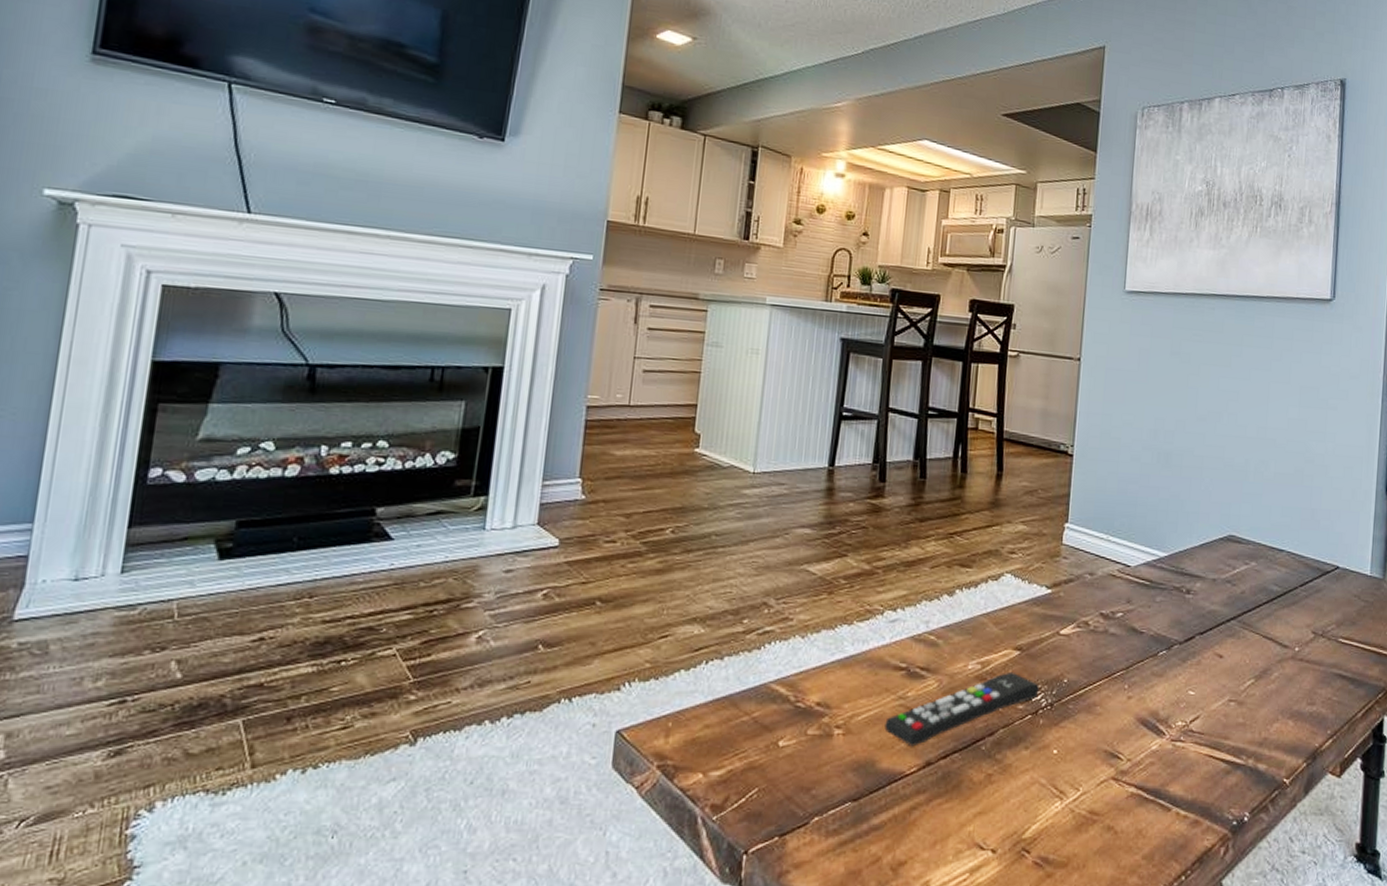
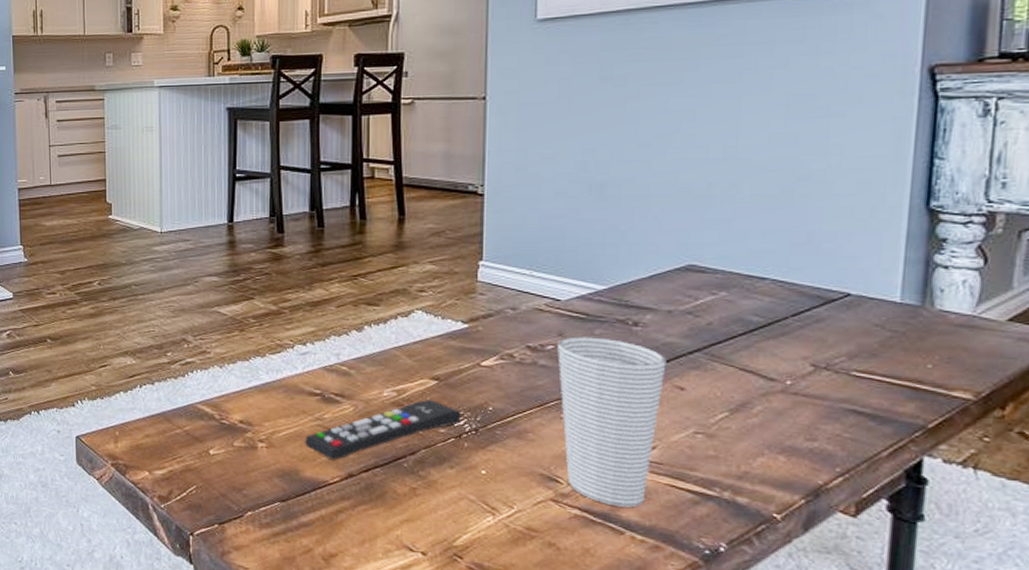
cup: none [1125,604,1211,781] -> present [557,336,667,508]

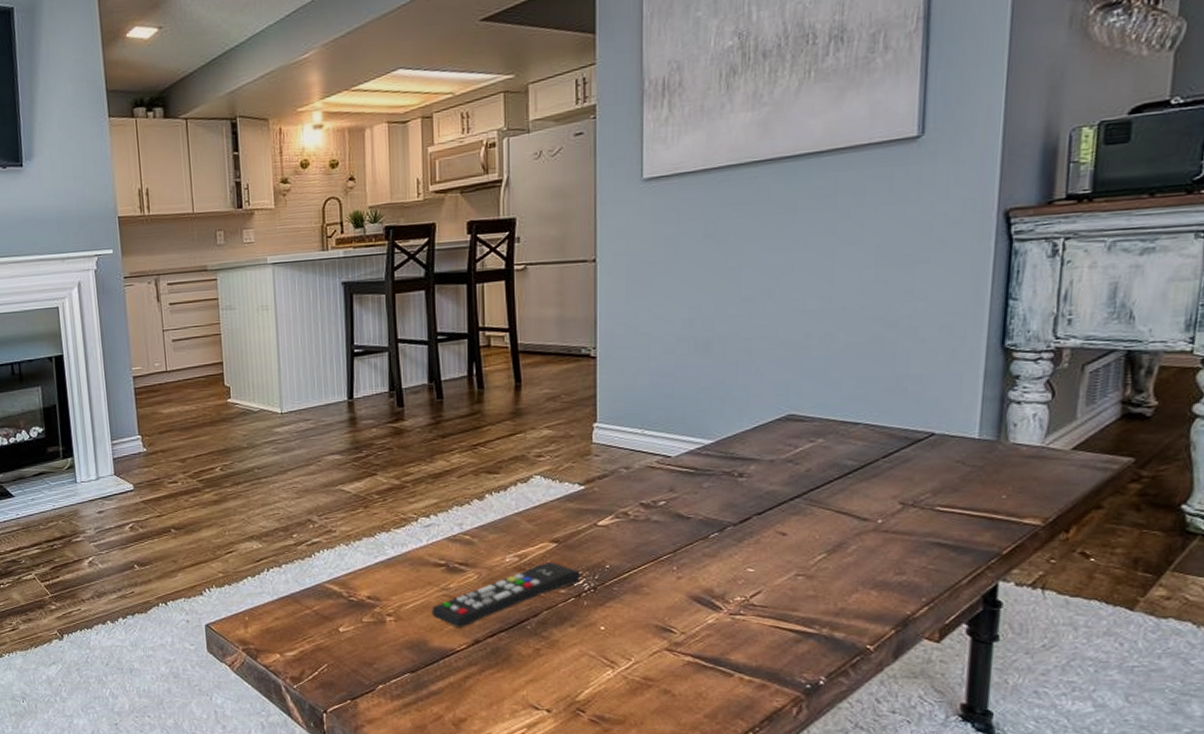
cup: present [557,336,667,508] -> none [669,490,770,651]

